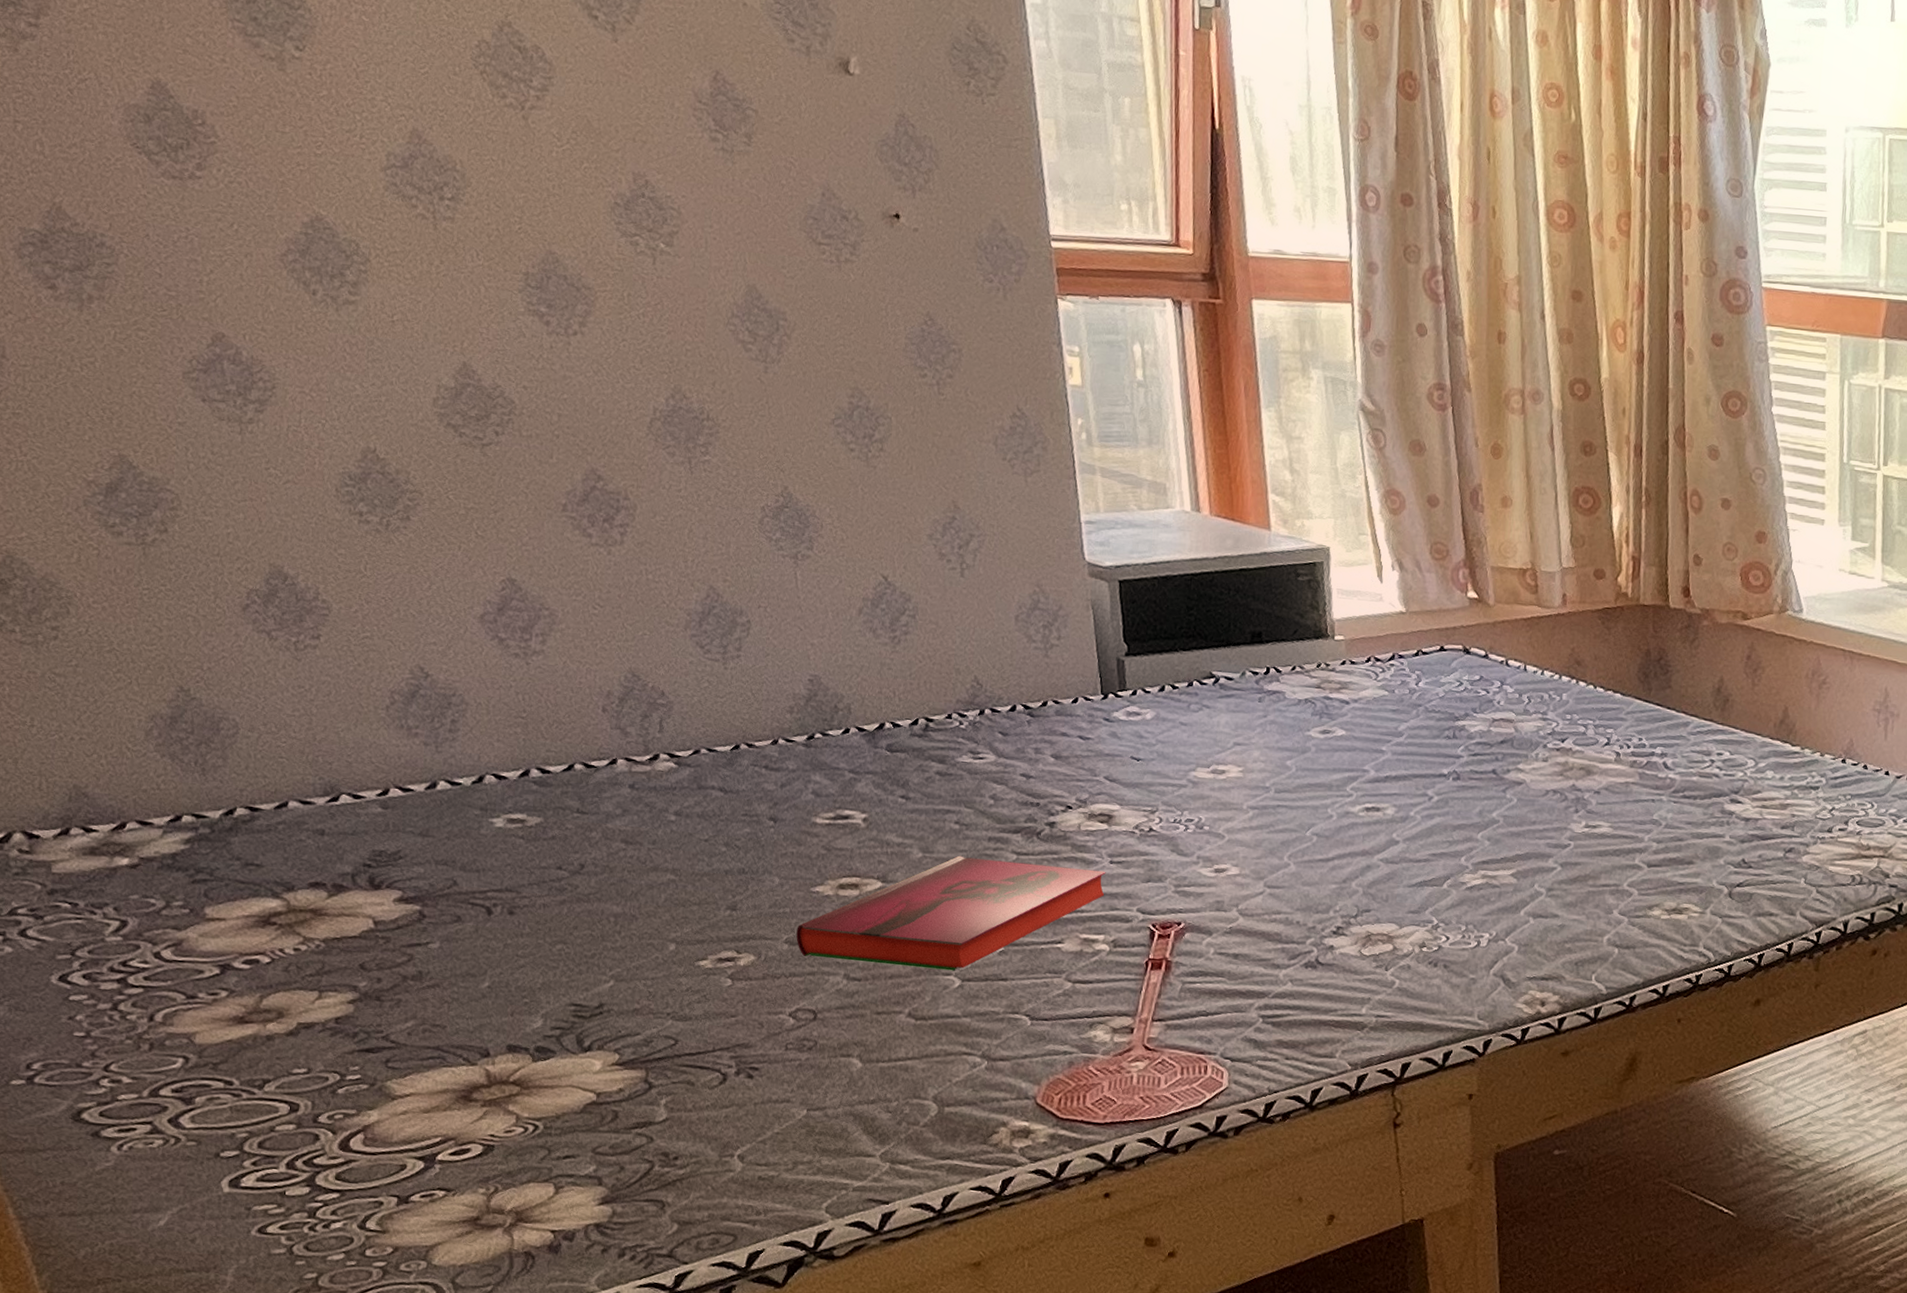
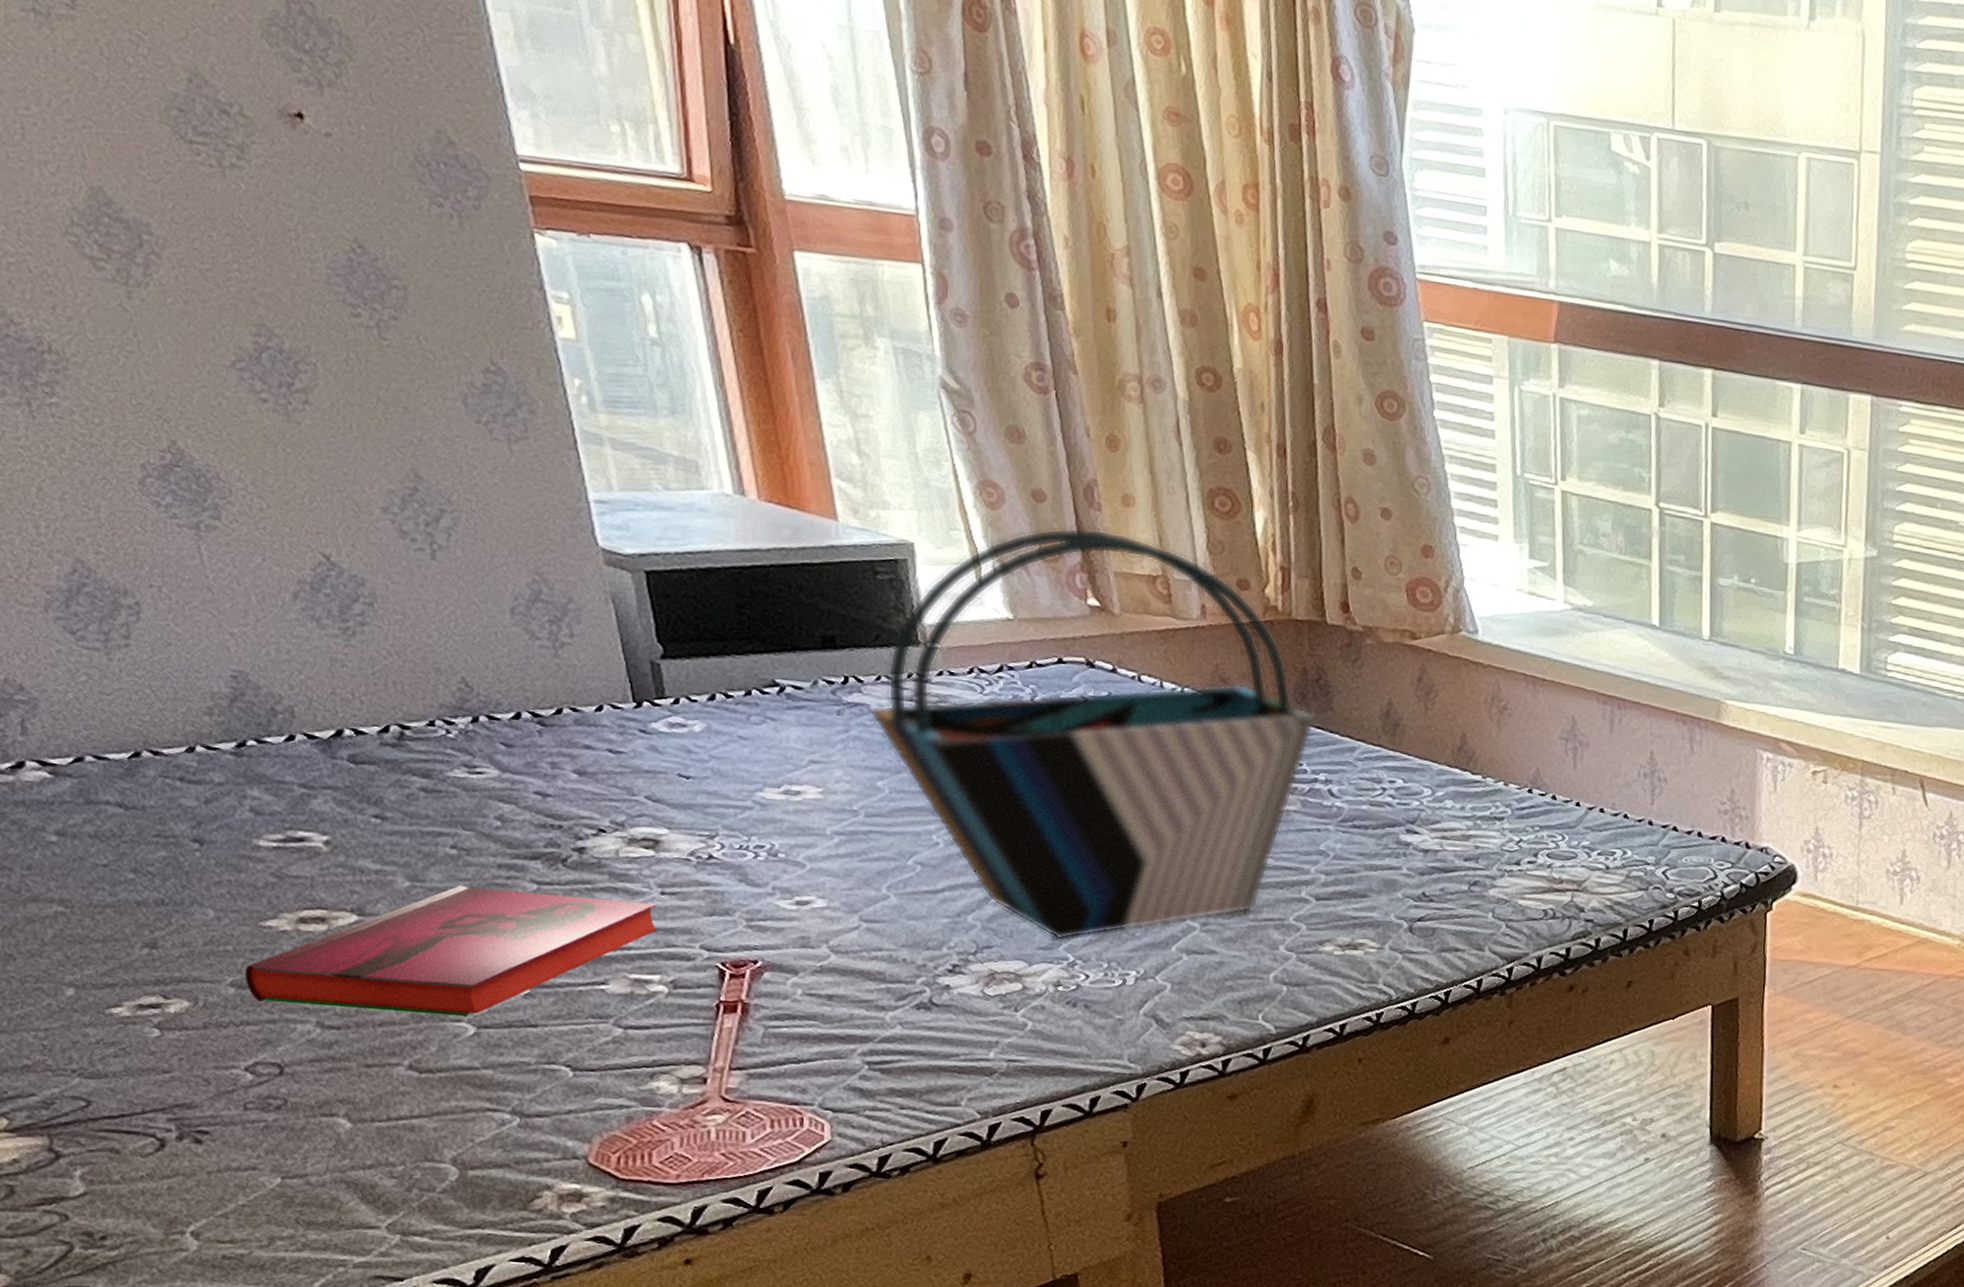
tote bag: none [1283,528,1657,905] -> present [868,527,1317,941]

